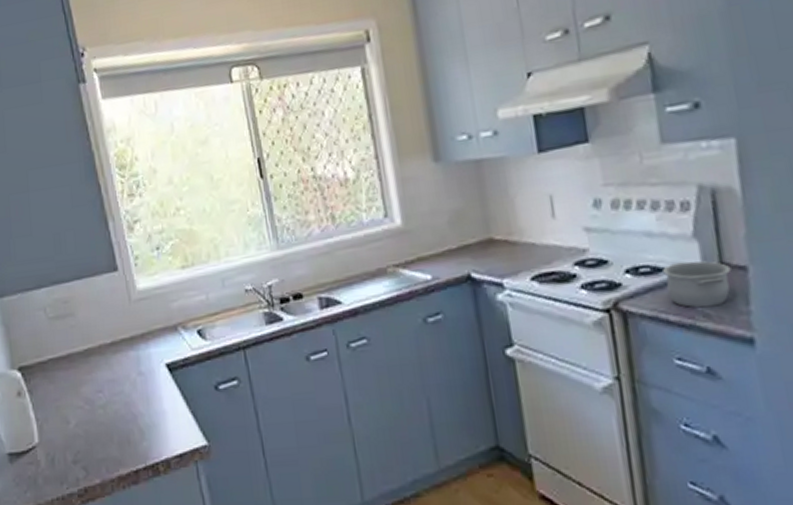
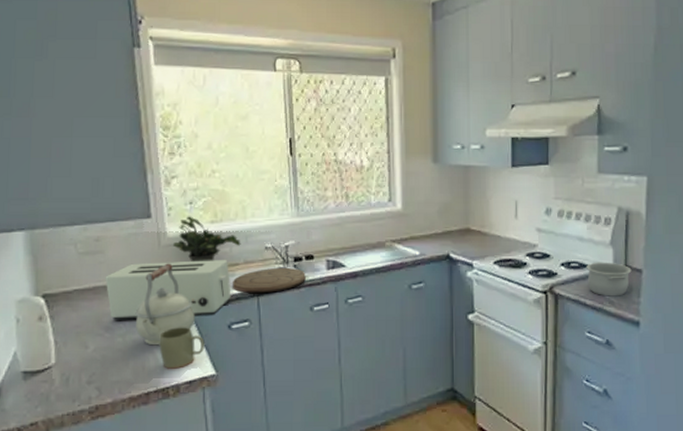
toaster: none [78,310,214,391] -> present [105,260,231,321]
kettle: none [113,319,178,416] -> present [135,263,195,346]
mug: none [141,391,192,442] -> present [159,327,205,369]
potted plant: none [144,263,218,317] -> present [173,216,241,263]
cutting board: none [212,311,297,348] -> present [232,267,306,294]

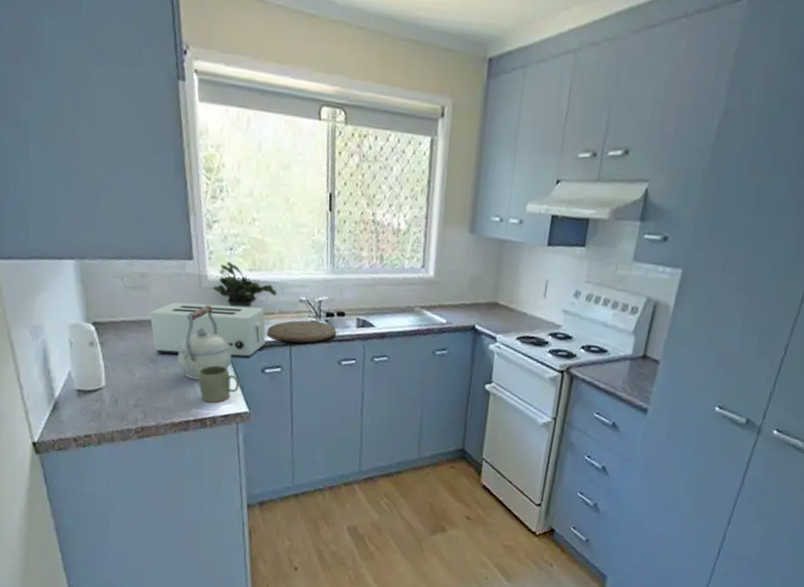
cooking pot: present [587,262,632,297] -> none [604,348,649,384]

